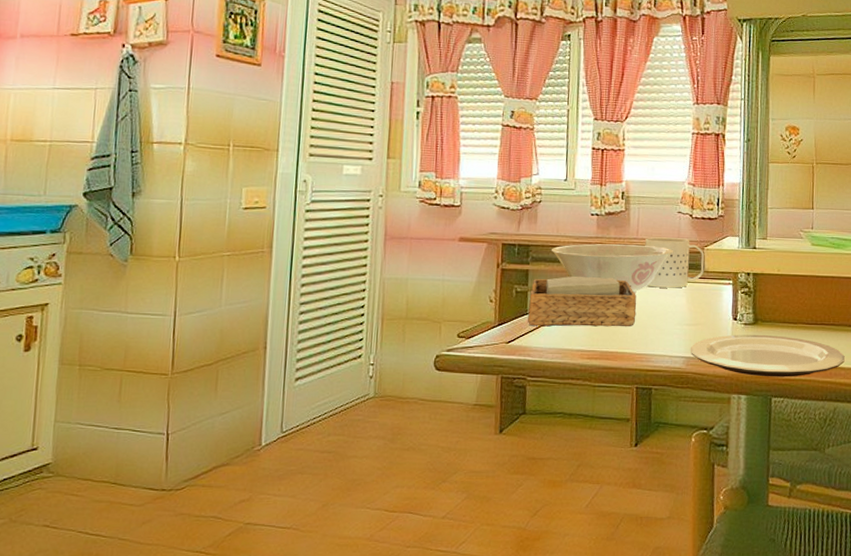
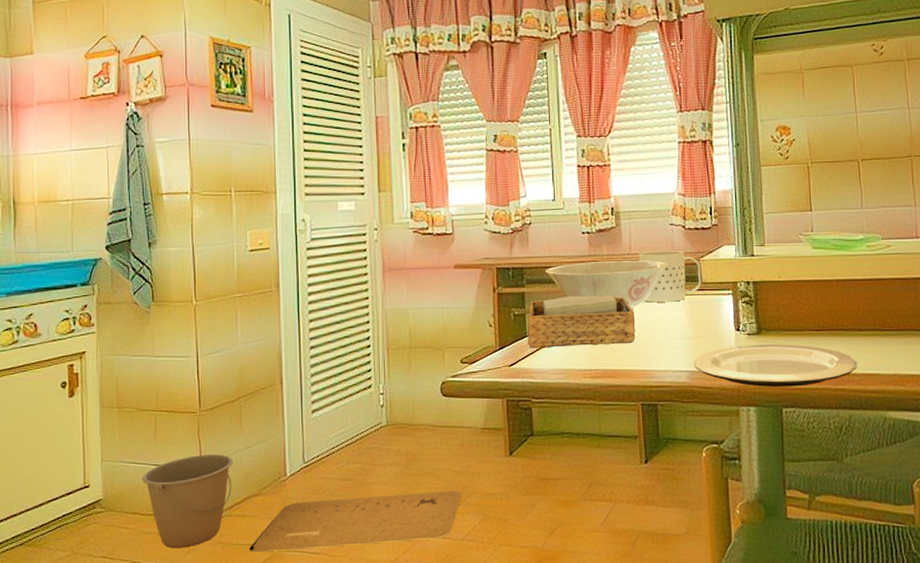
bucket: none [100,420,205,519] -> present [143,454,234,549]
doormat: none [213,466,446,526] -> present [249,490,461,553]

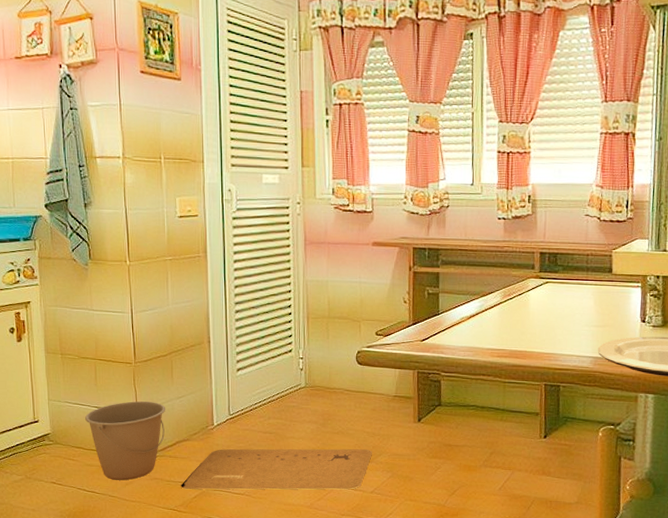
napkin holder: present [528,295,636,348] -> none [440,278,545,328]
bowl: present [545,260,669,310] -> none [459,247,582,296]
mug: present [639,250,702,303] -> none [552,240,613,291]

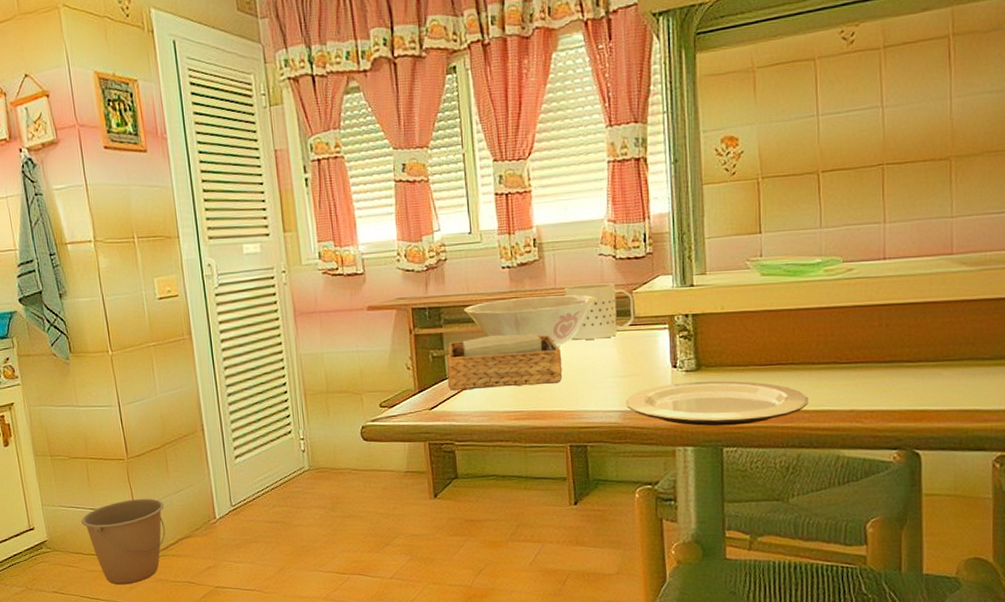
doormat: present [181,448,372,490] -> none [187,531,388,590]
napkin holder: none [440,278,545,328] -> present [447,334,563,391]
bowl: none [459,247,582,296] -> present [463,294,598,348]
mug: none [552,240,613,291] -> present [565,283,635,340]

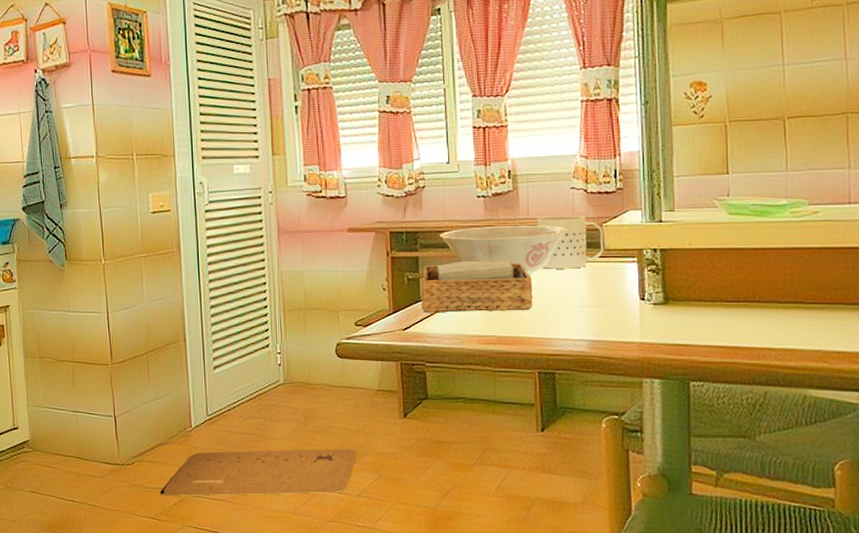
bucket: present [81,499,166,585] -> none [64,404,144,488]
doormat: none [187,531,388,590] -> present [160,448,357,497]
plate: present [625,380,808,426] -> none [594,315,775,360]

